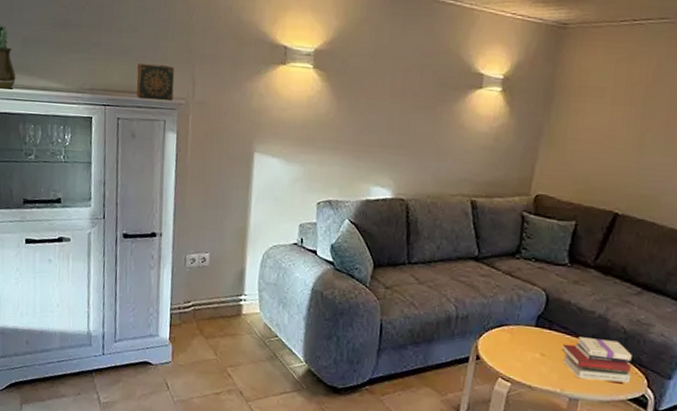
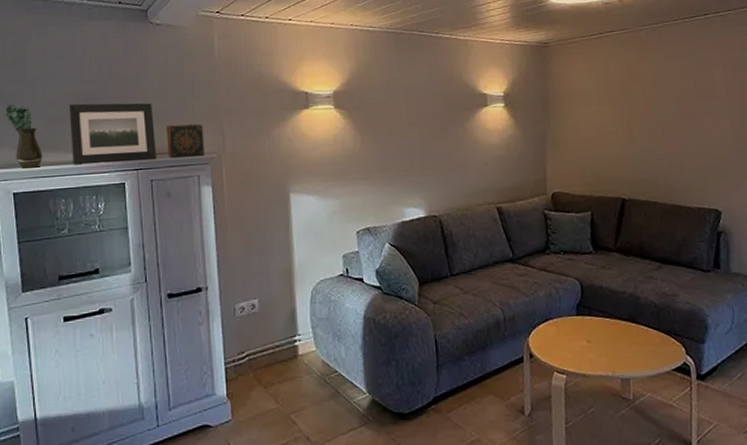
picture frame: none [43,28,126,98] -> present [68,103,156,165]
books: present [561,337,632,384] -> none [604,315,671,359]

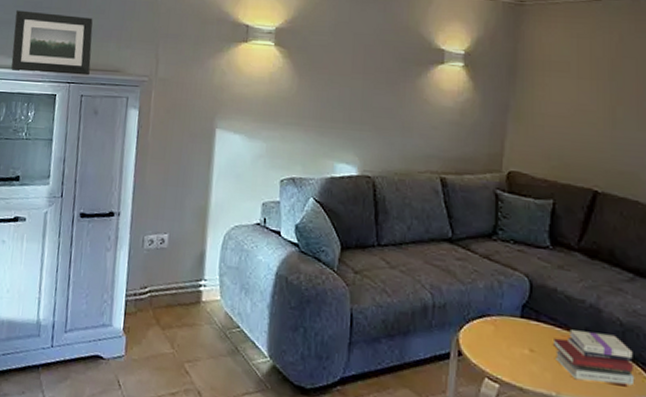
decorative box: present [166,124,205,159] -> none [101,43,139,79]
books: none [604,315,671,359] -> present [552,329,635,387]

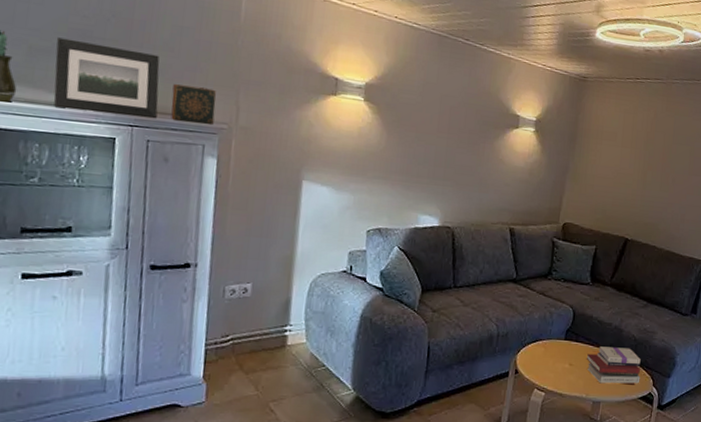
decorative box: none [101,43,139,79] -> present [171,84,217,126]

